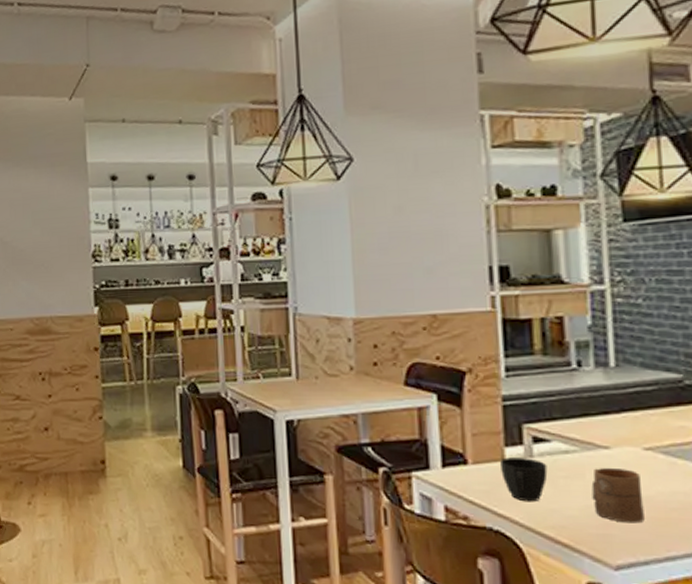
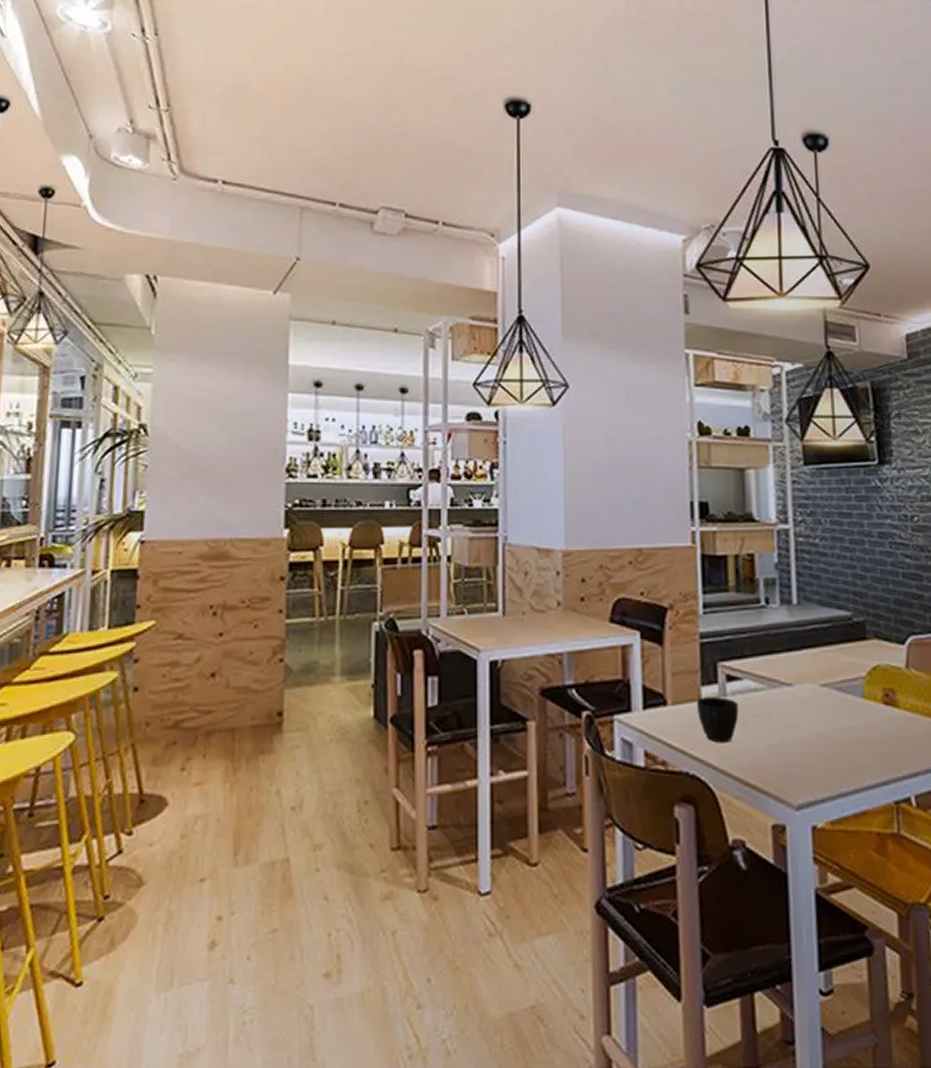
cup: present [591,467,645,524] -> none [777,704,821,761]

